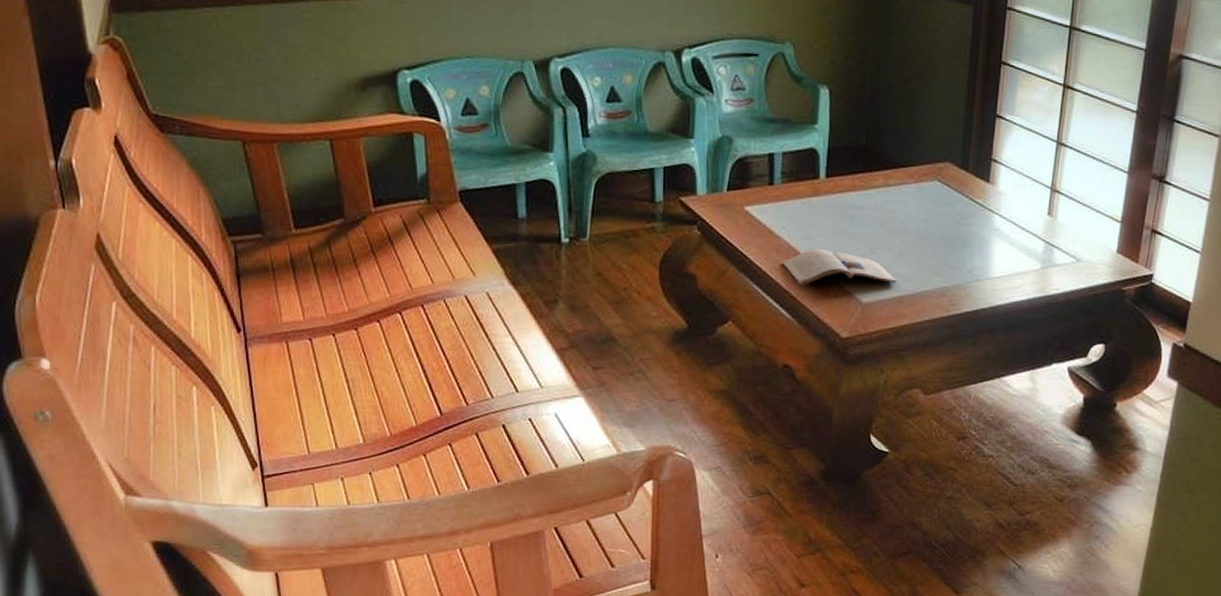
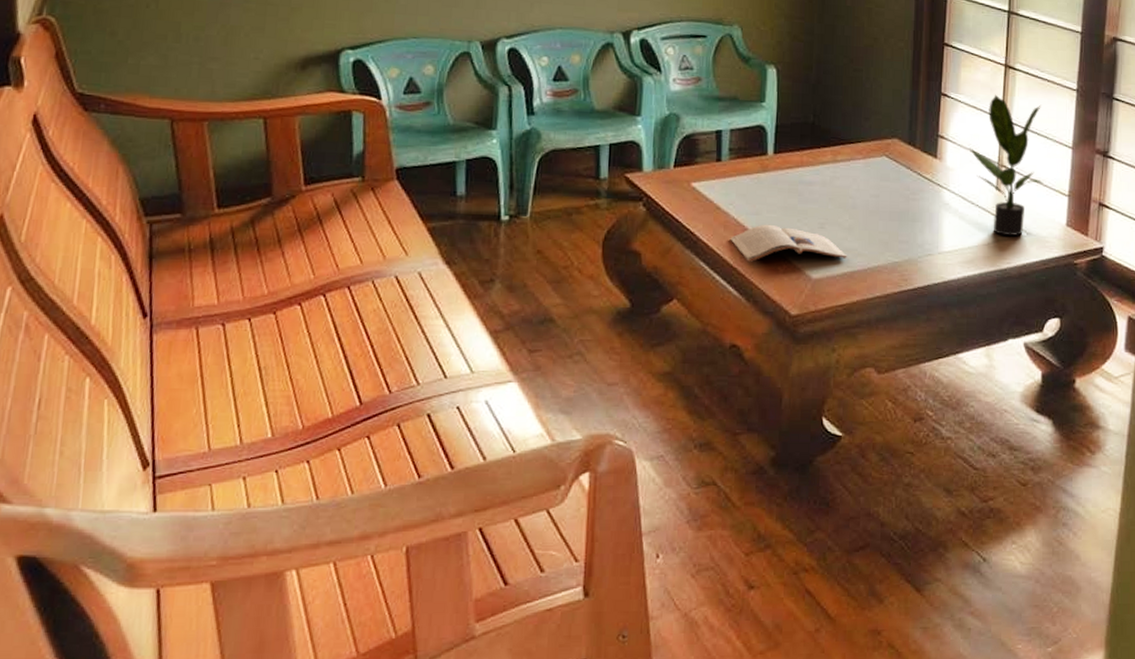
potted plant: none [1023,116,1099,262] -> present [970,94,1044,236]

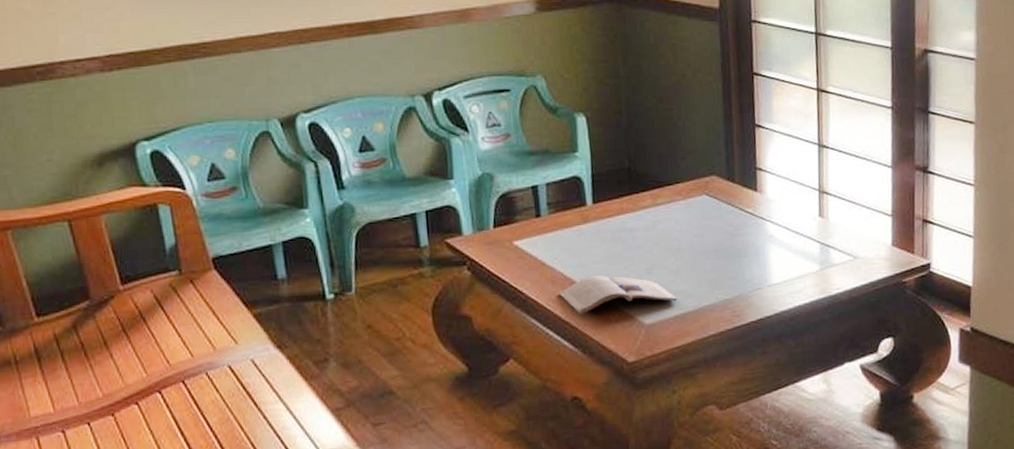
potted plant: present [970,94,1044,236] -> none [789,120,866,262]

